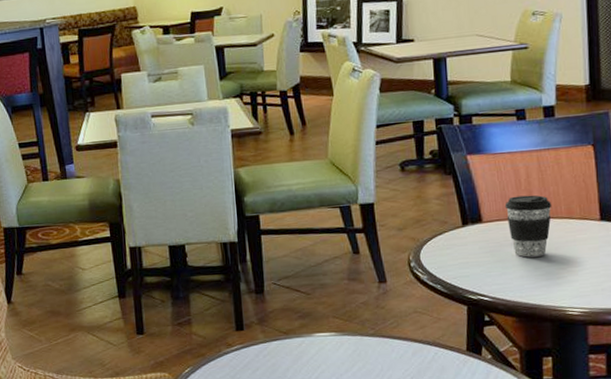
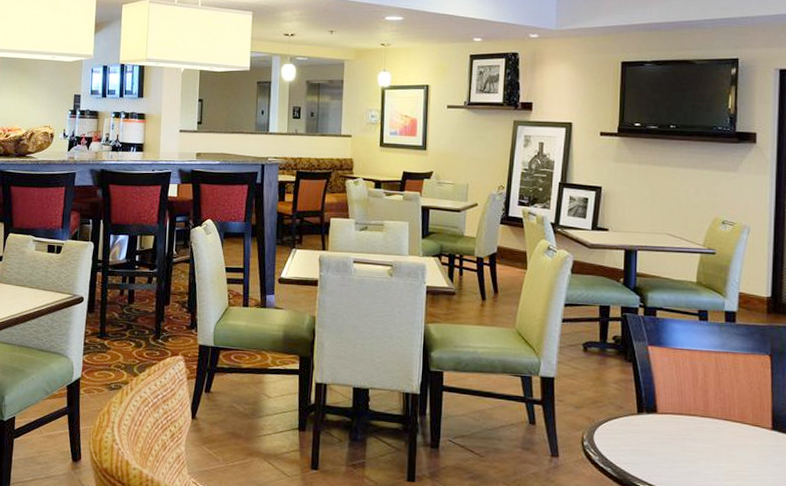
coffee cup: present [504,195,552,257] -> none [680,392,726,456]

